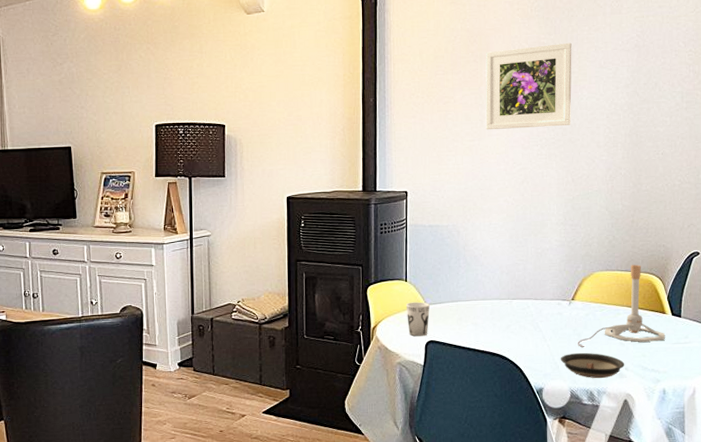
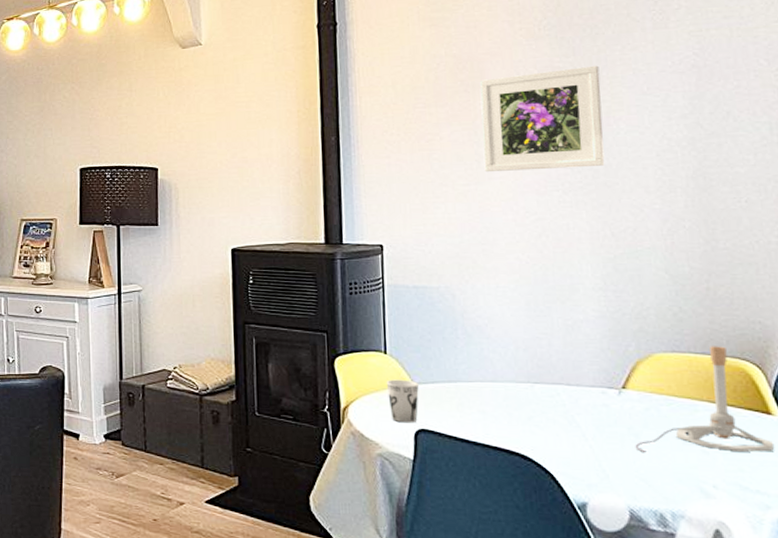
saucer: present [560,352,625,378] -> none [610,459,712,497]

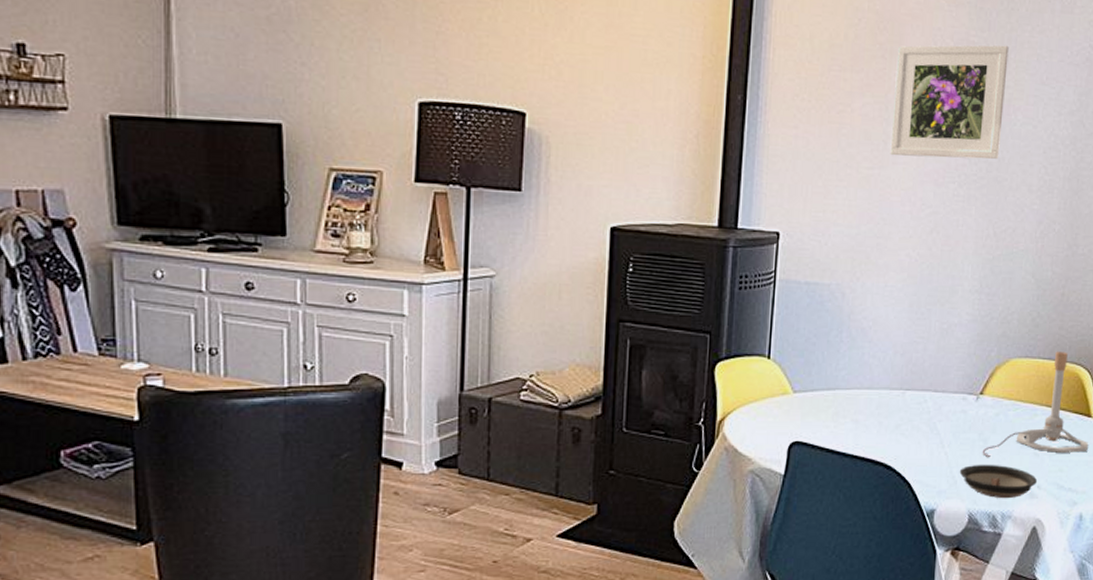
cup: present [386,379,419,423] -> none [766,387,798,435]
saucer: none [610,459,712,497] -> present [959,464,1038,498]

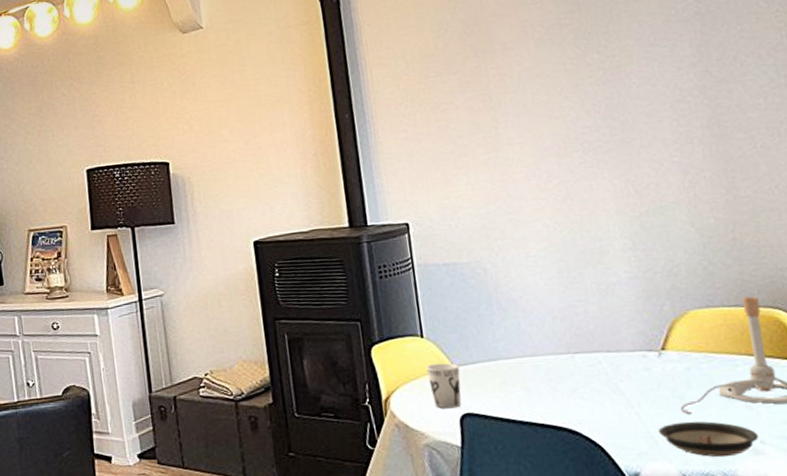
cup: none [766,387,798,435] -> present [425,362,462,409]
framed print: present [890,45,1009,160] -> none [490,19,621,139]

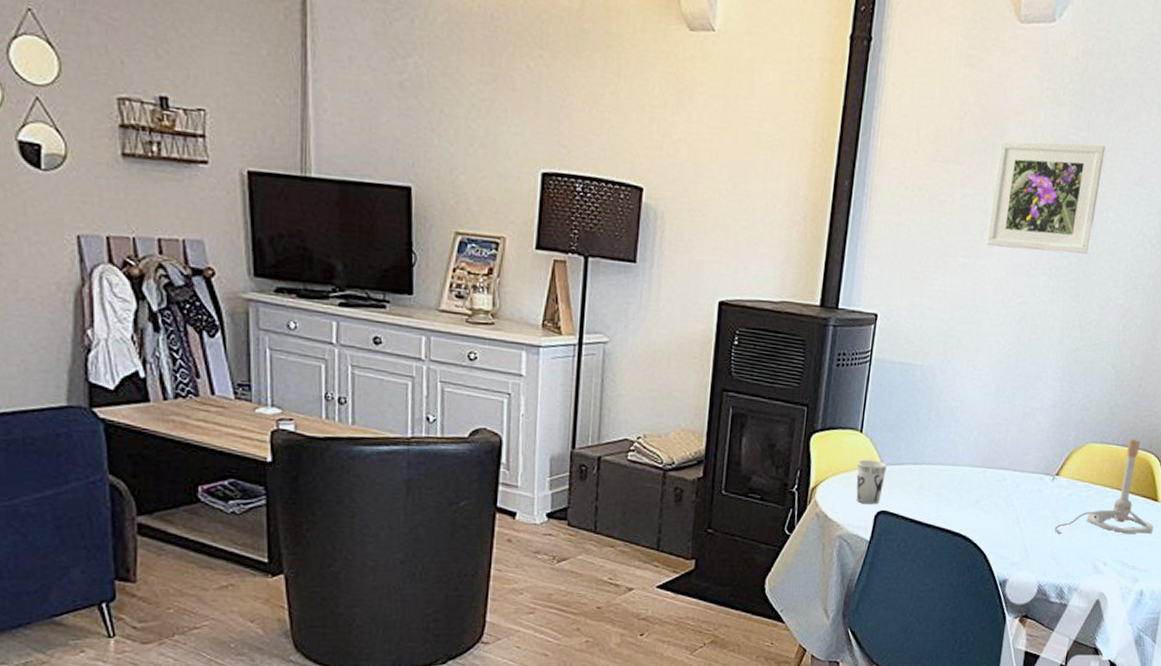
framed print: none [490,19,621,139] -> present [986,140,1106,254]
saucer: present [657,421,759,457] -> none [1032,539,1104,572]

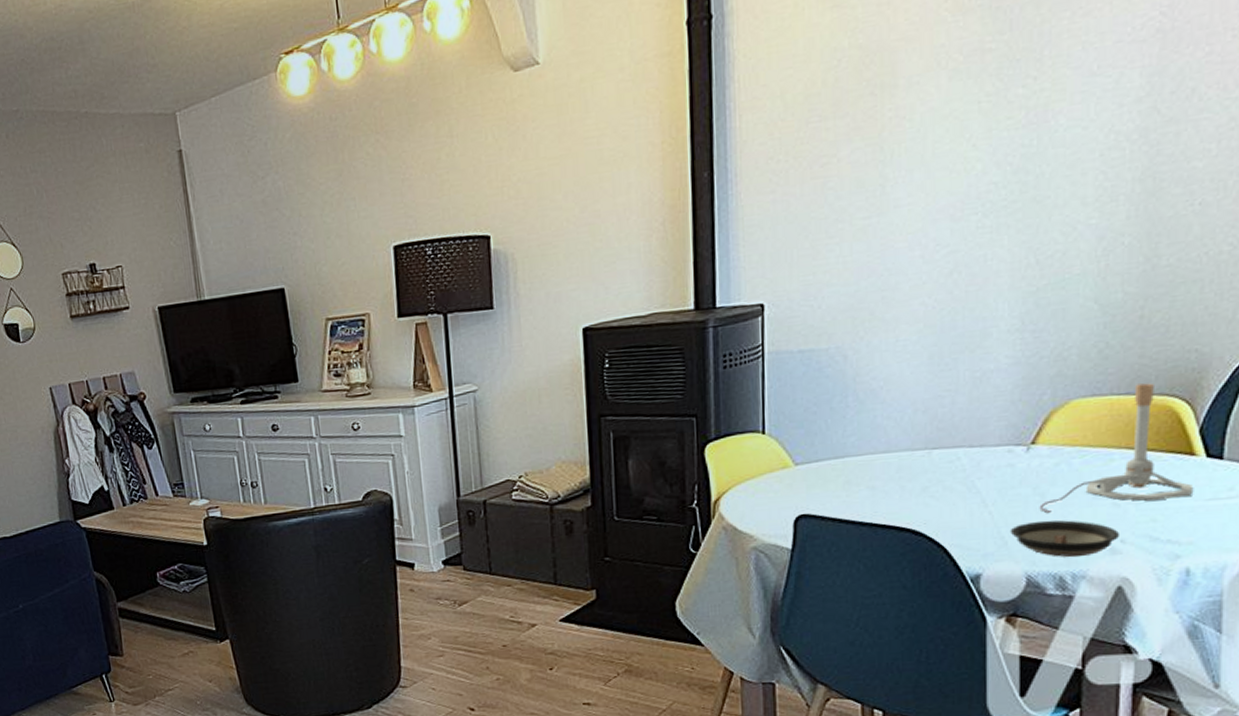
cup: present [856,459,887,505] -> none [763,461,801,510]
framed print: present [986,140,1106,254] -> none [889,42,1040,199]
saucer: none [1032,539,1104,572] -> present [1010,520,1121,557]

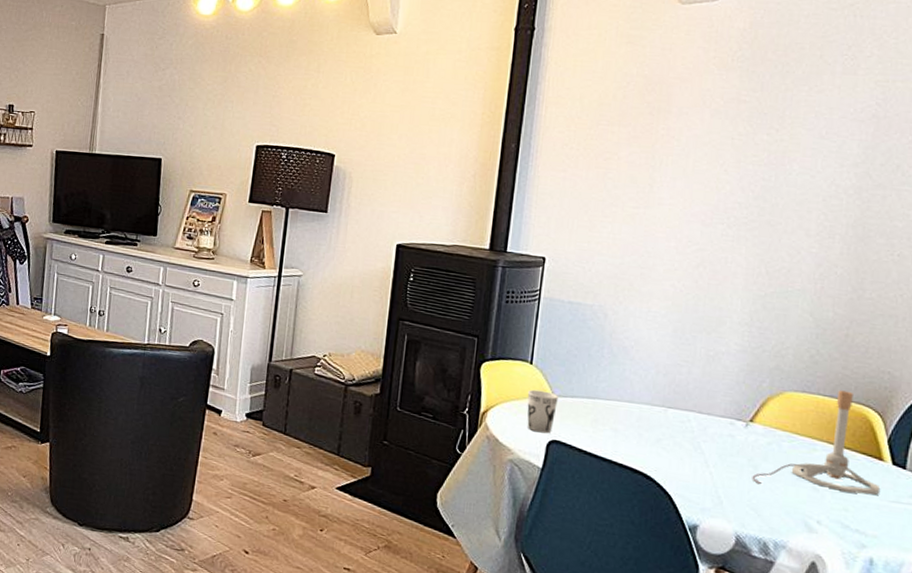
cup: none [763,461,801,510] -> present [527,389,558,434]
saucer: present [1010,520,1121,557] -> none [725,488,817,529]

